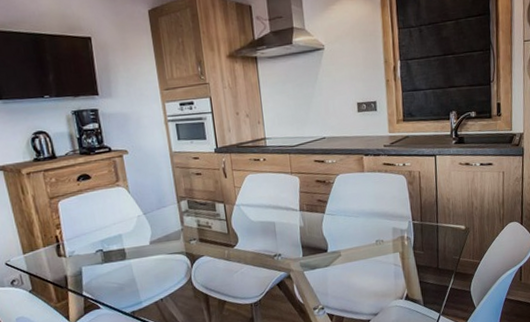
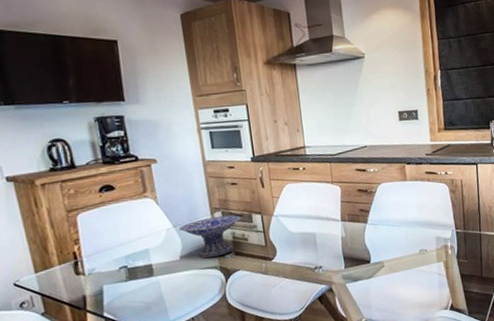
decorative bowl: none [148,204,206,244] -> present [178,215,242,258]

